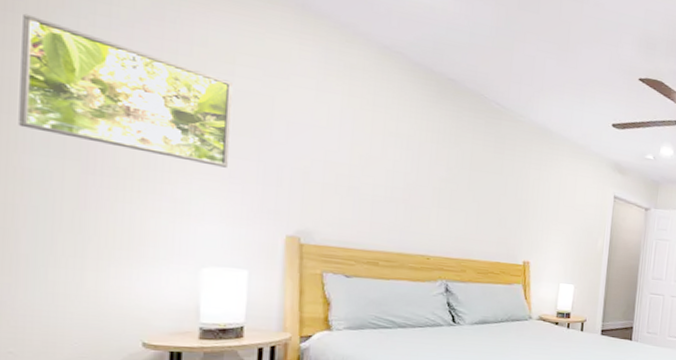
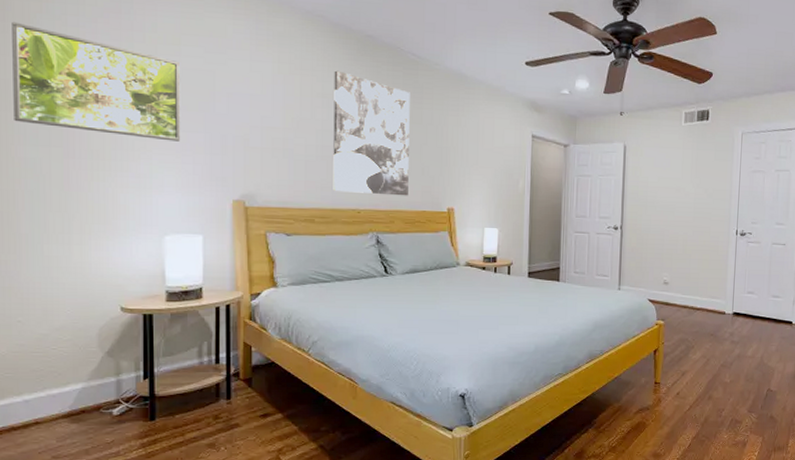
wall art: none [401,110,492,246] -> present [333,70,410,196]

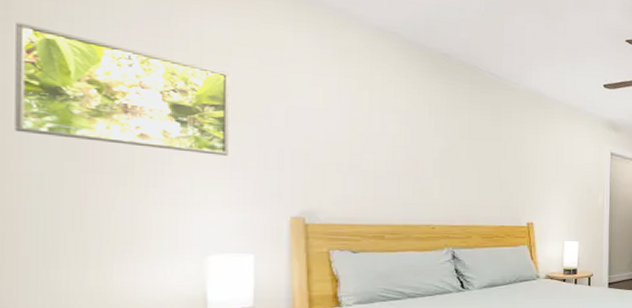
wall art: present [333,70,410,196] -> none [405,87,488,211]

